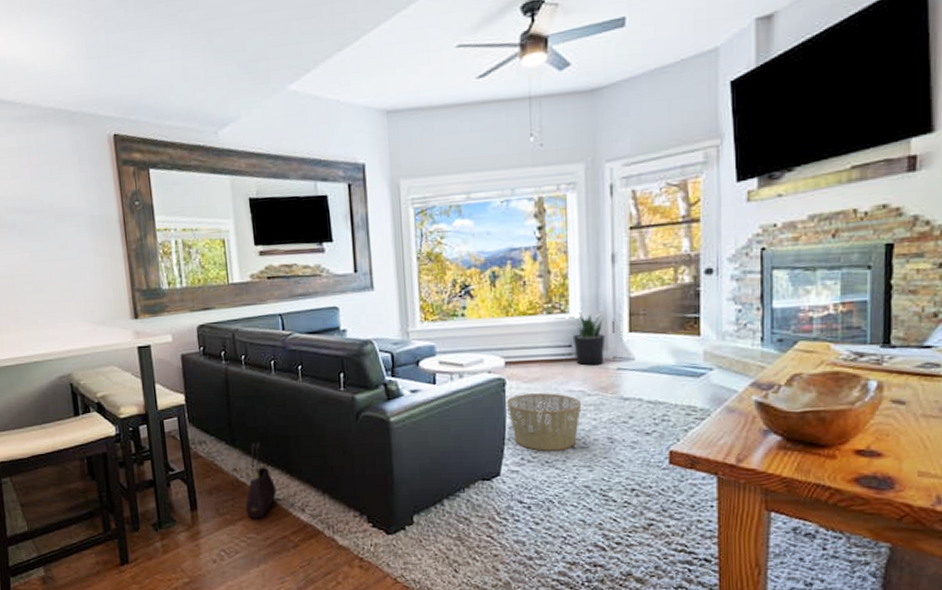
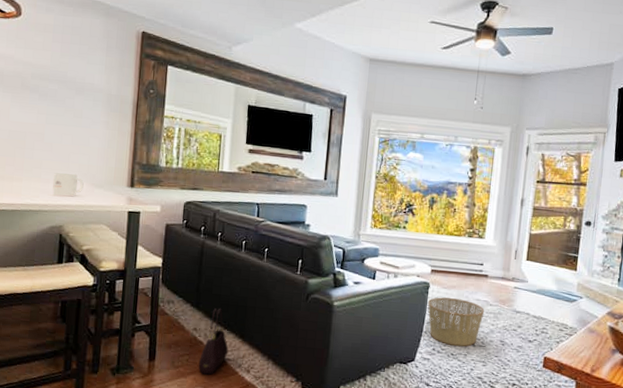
mug: none [51,313,85,343] -> present [52,173,84,197]
planter: present [572,312,606,366] -> none [484,239,509,283]

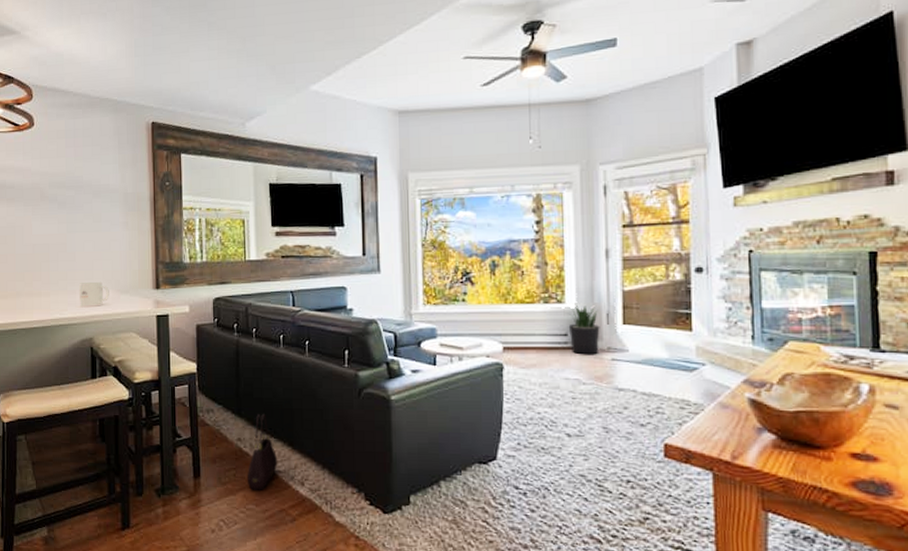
basket: present [427,297,485,347] -> none [503,379,577,439]
planter: none [484,239,509,283] -> present [568,303,600,355]

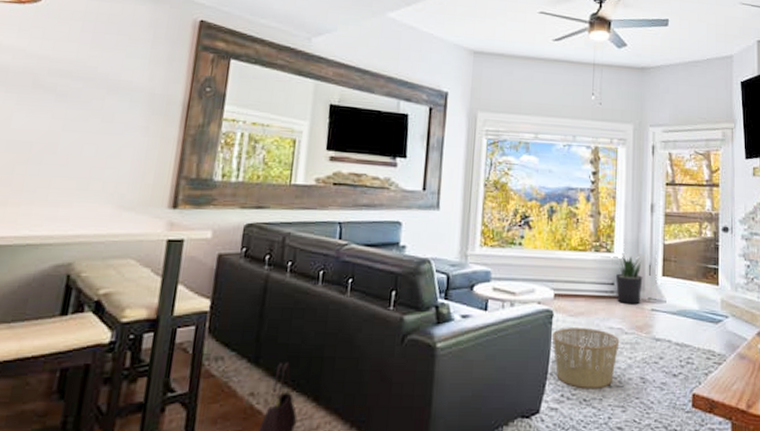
mug: present [79,281,109,308] -> none [62,193,108,225]
basket: none [503,379,577,439] -> present [551,328,620,390]

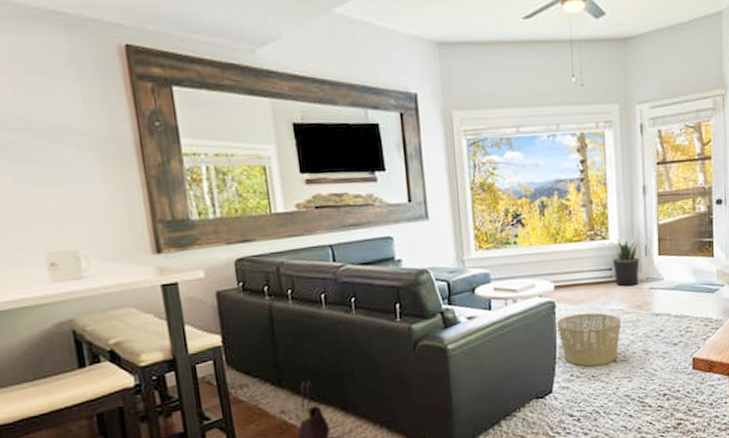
mug: none [62,193,108,225] -> present [44,249,91,284]

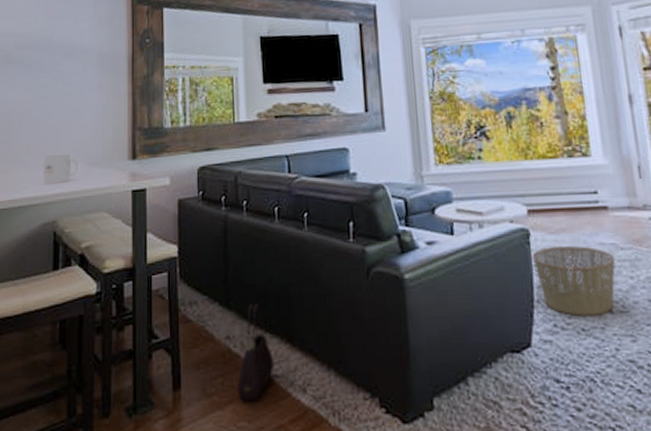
planter: present [612,238,640,287] -> none [597,155,635,215]

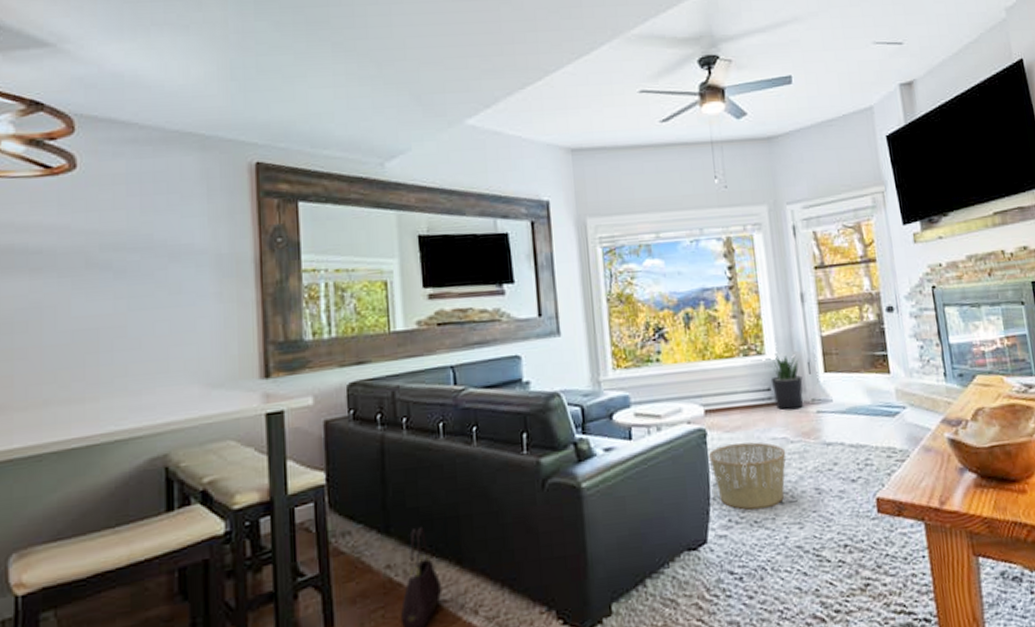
mug: present [43,153,78,185] -> none [147,374,194,413]
planter: none [597,155,635,215] -> present [770,353,804,411]

